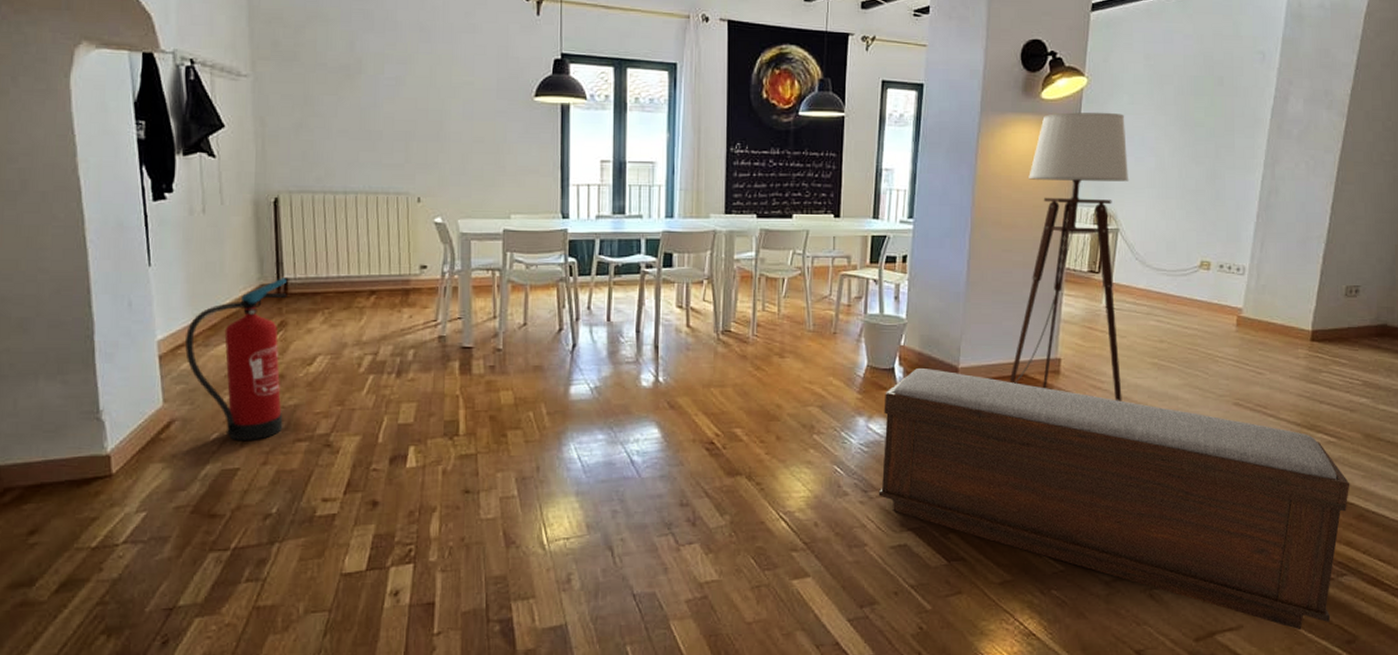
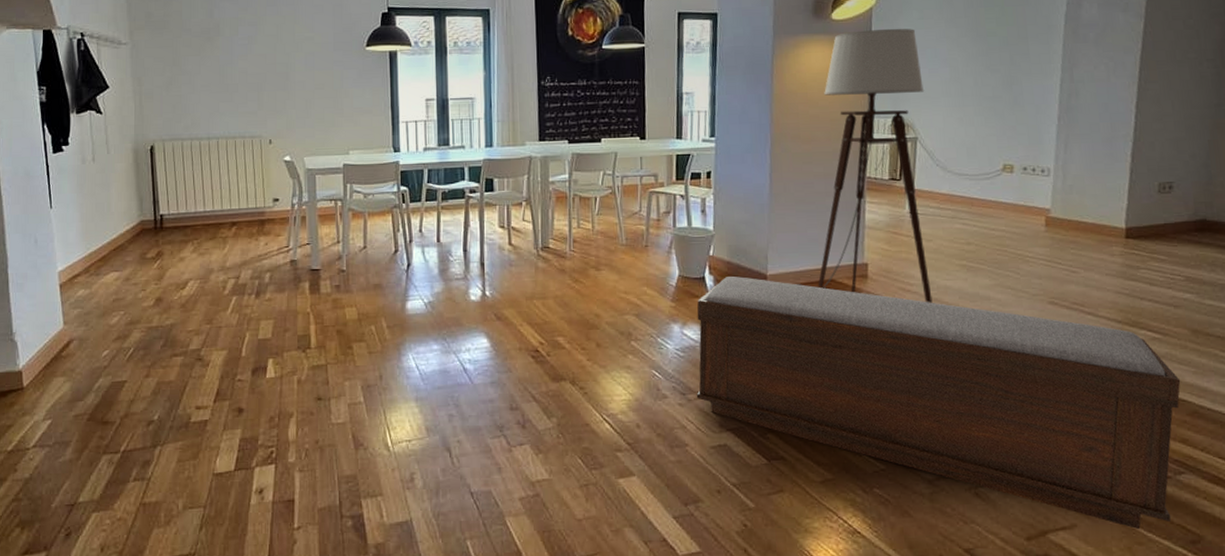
fire extinguisher: present [185,278,288,440] -> none [81,214,163,356]

